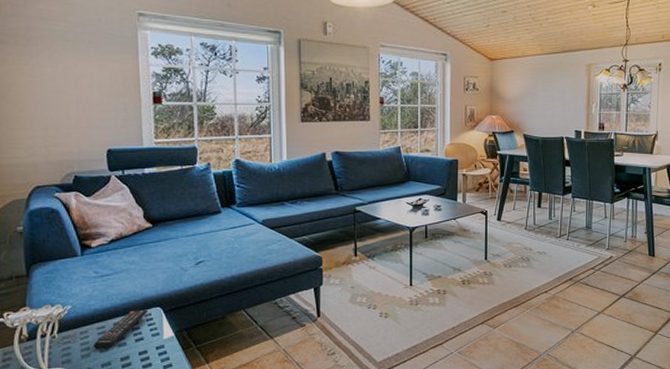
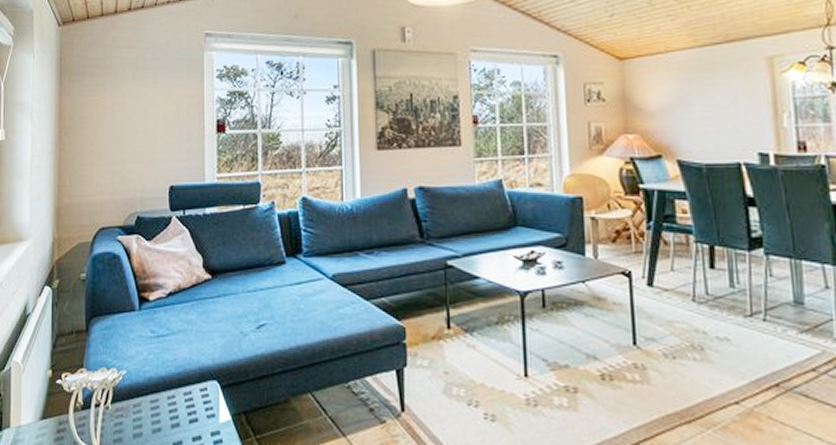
remote control: present [93,309,149,349] -> none [145,382,205,428]

